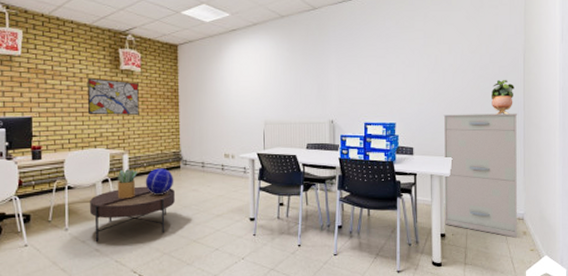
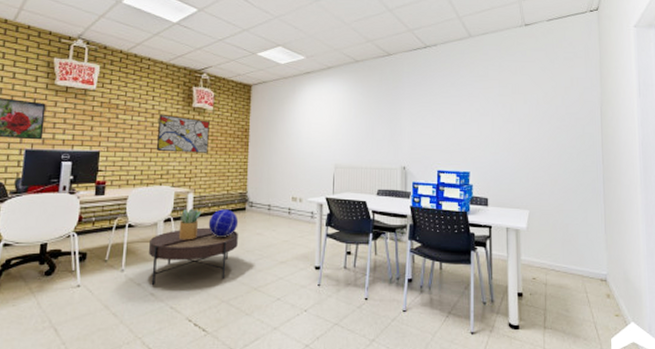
filing cabinet: present [443,113,518,238] -> none [519,165,600,301]
potted plant: present [492,80,514,115] -> none [569,132,592,168]

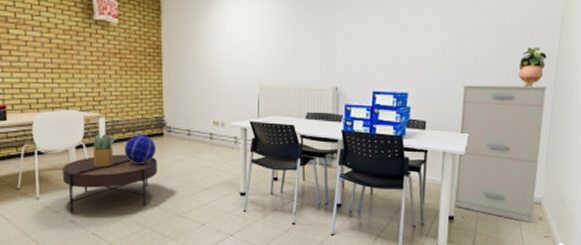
wall art: present [157,114,210,153] -> none [57,28,117,73]
filing cabinet: none [519,165,600,301] -> present [454,85,548,223]
potted plant: none [569,132,592,168] -> present [519,47,547,87]

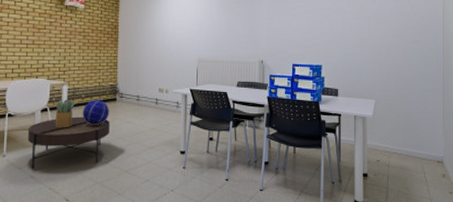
filing cabinet: present [454,85,548,223] -> none [367,59,437,180]
potted plant: present [519,47,547,87] -> none [413,29,434,61]

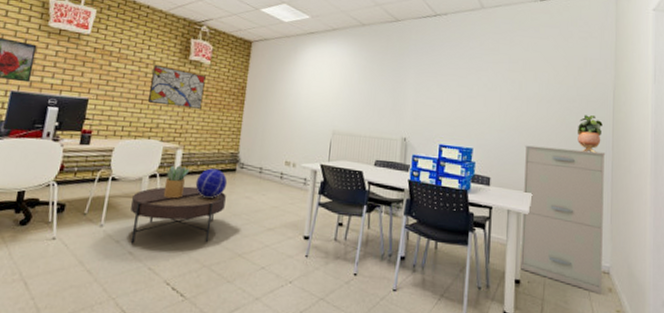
wall art: none [33,11,81,48] -> present [148,64,206,109]
filing cabinet: none [367,59,437,180] -> present [520,145,606,294]
potted plant: none [413,29,434,61] -> present [578,115,603,153]

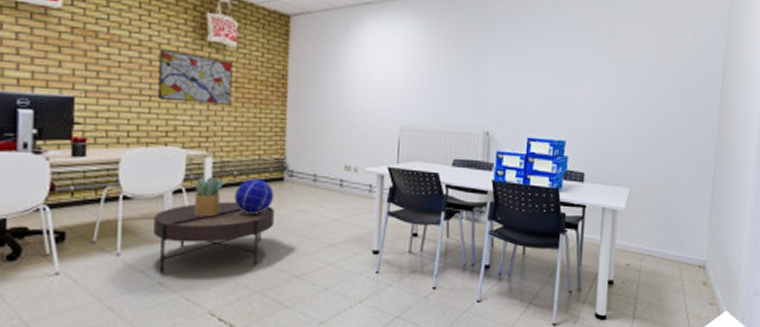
filing cabinet: present [520,145,606,294] -> none [614,135,710,289]
potted plant: present [578,115,603,153] -> none [681,97,709,140]

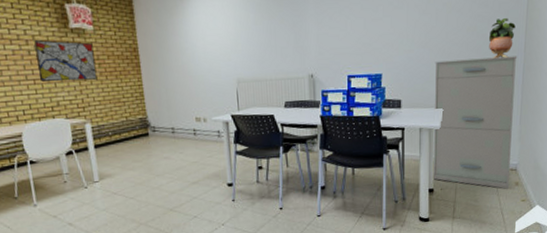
coffee table: present [154,201,274,274] -> none [55,156,147,217]
potted plant: present [192,177,224,218] -> none [78,139,103,171]
decorative sphere: present [234,179,275,215] -> none [112,136,144,166]
filing cabinet: none [614,135,710,289] -> present [434,56,518,189]
potted plant: none [681,97,709,140] -> present [489,18,516,59]

